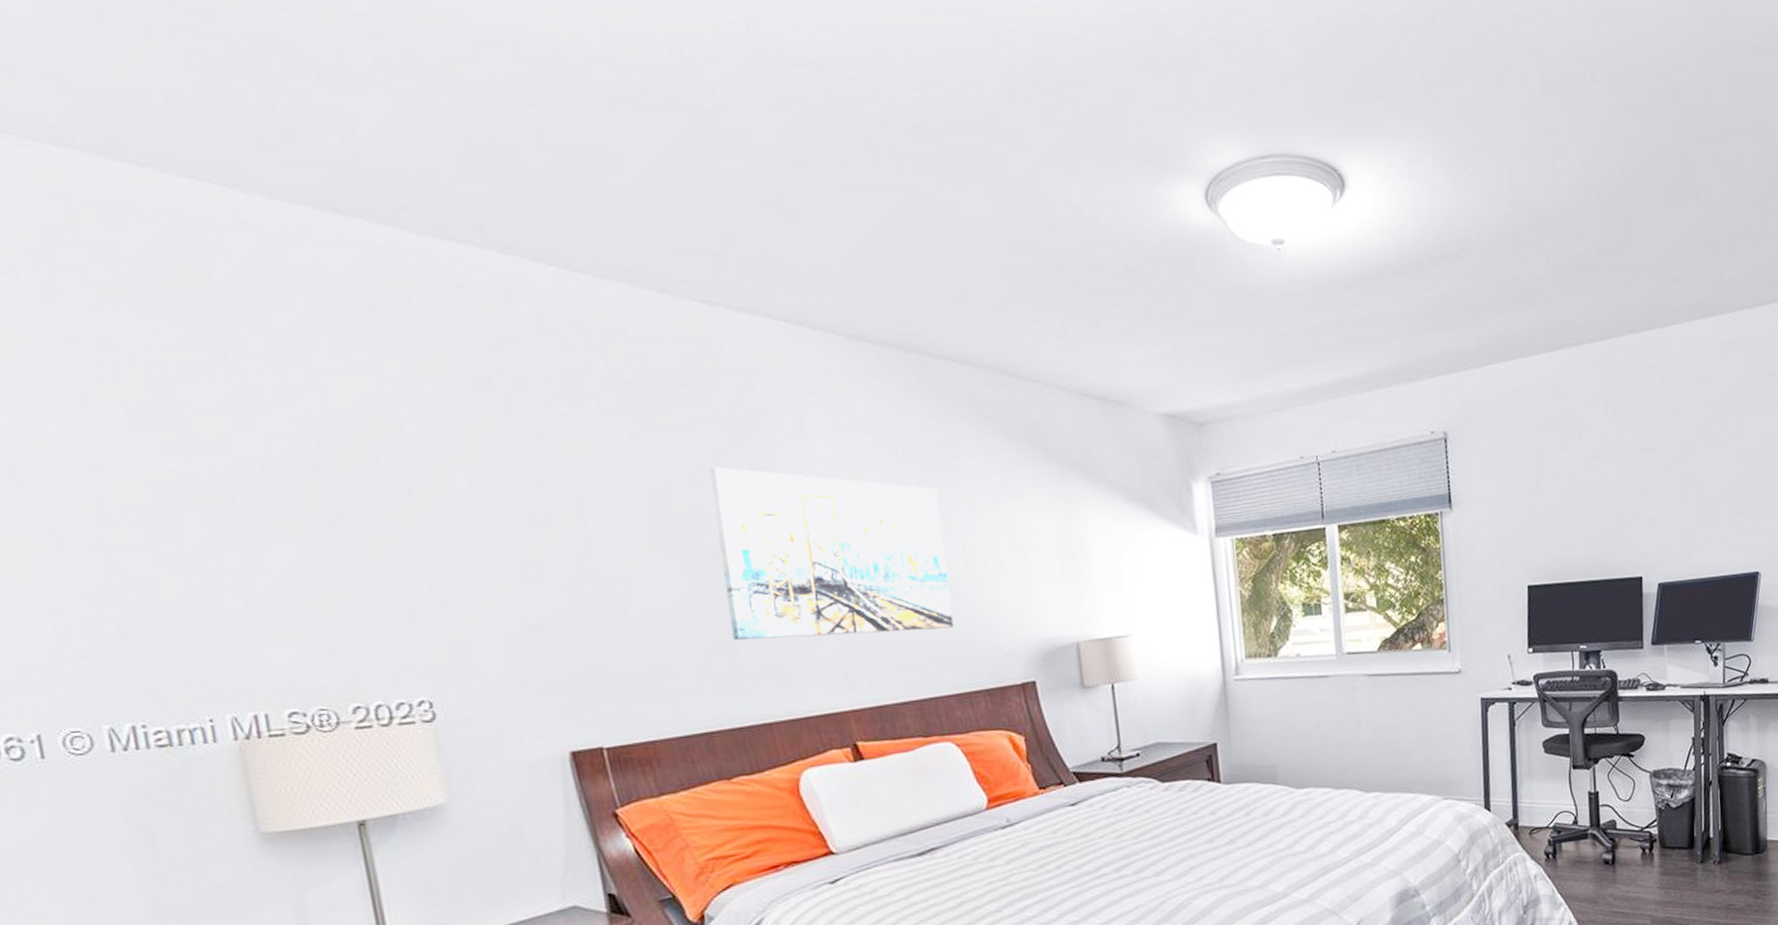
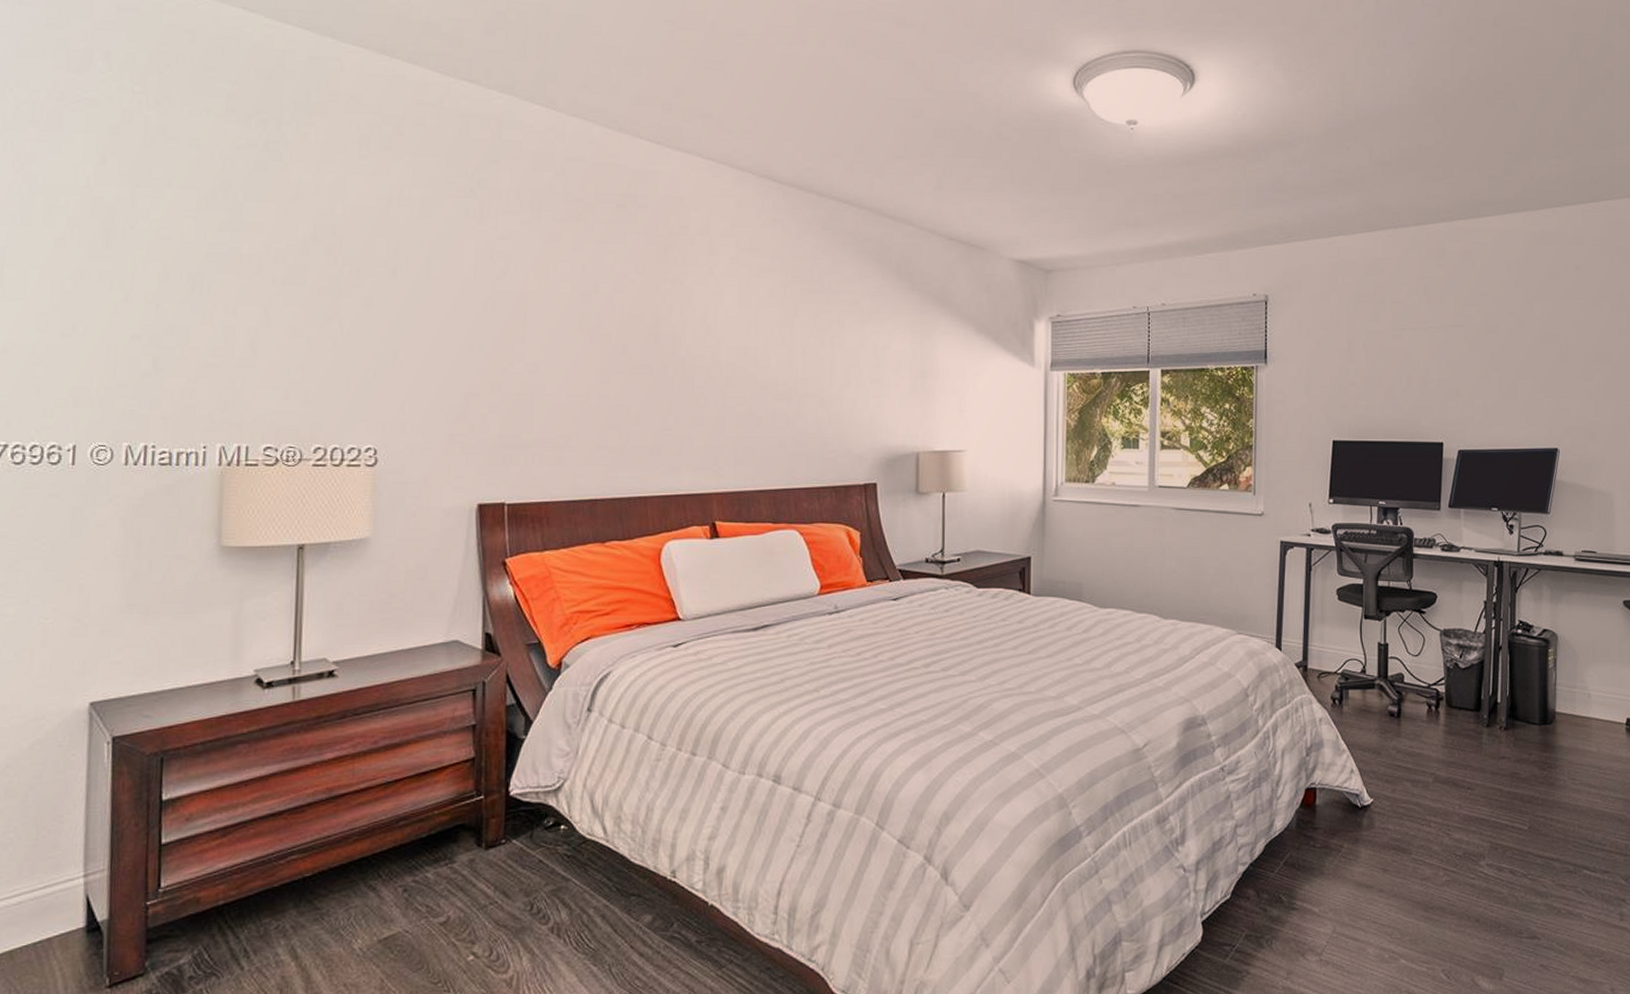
wall art: present [710,466,954,640] -> none [627,274,815,428]

